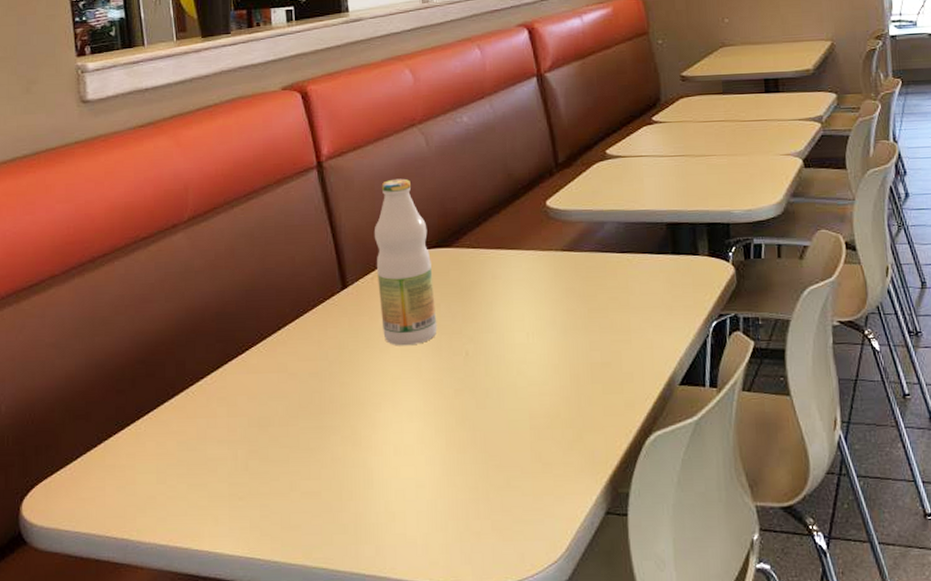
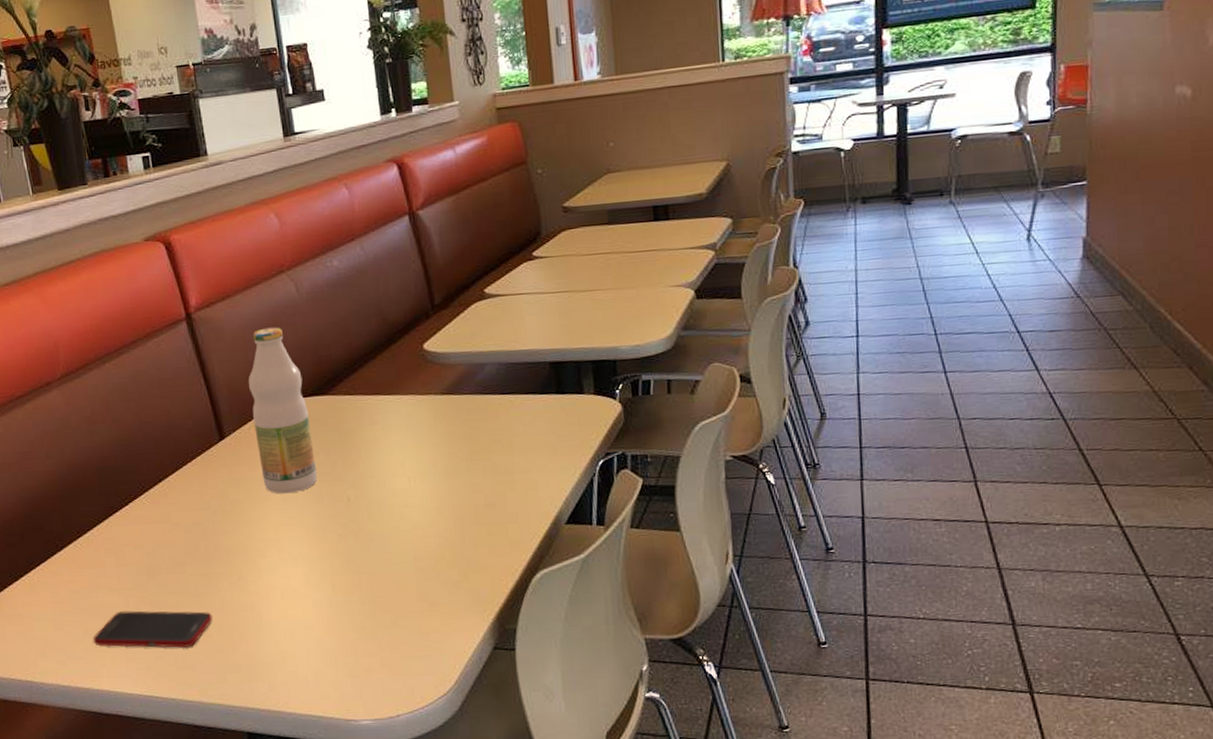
cell phone: none [196,465,322,506] -> present [92,610,213,648]

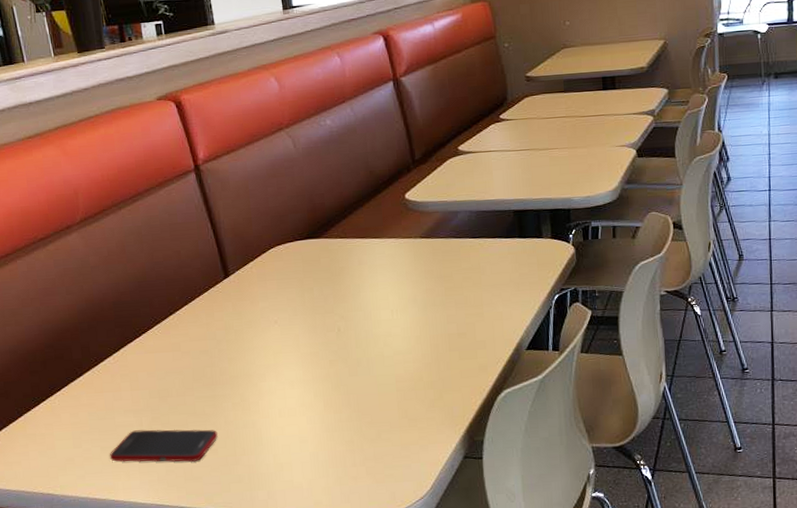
bottle: present [248,327,318,494] -> none [250,178,312,325]

